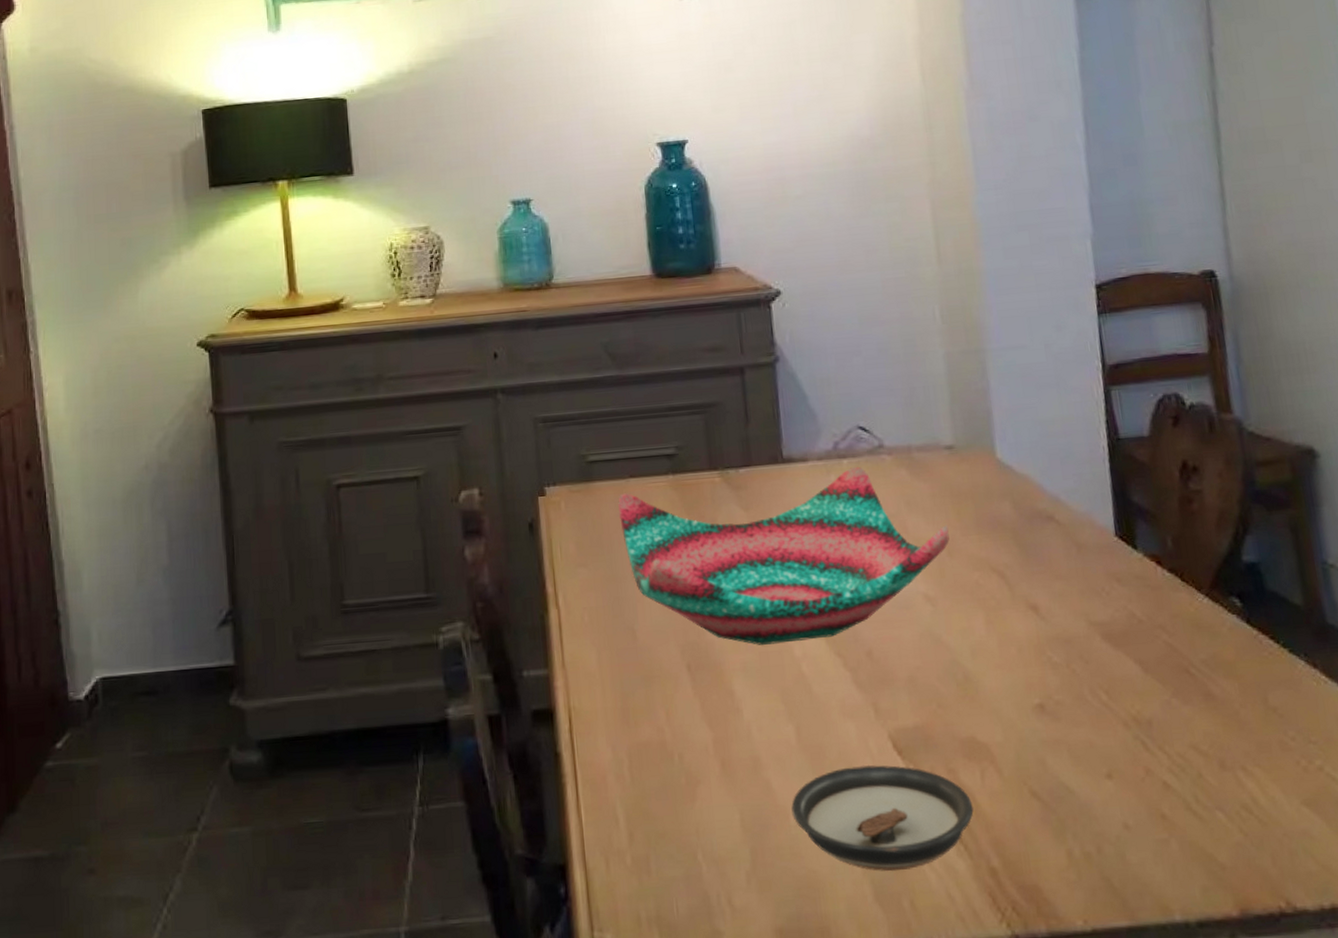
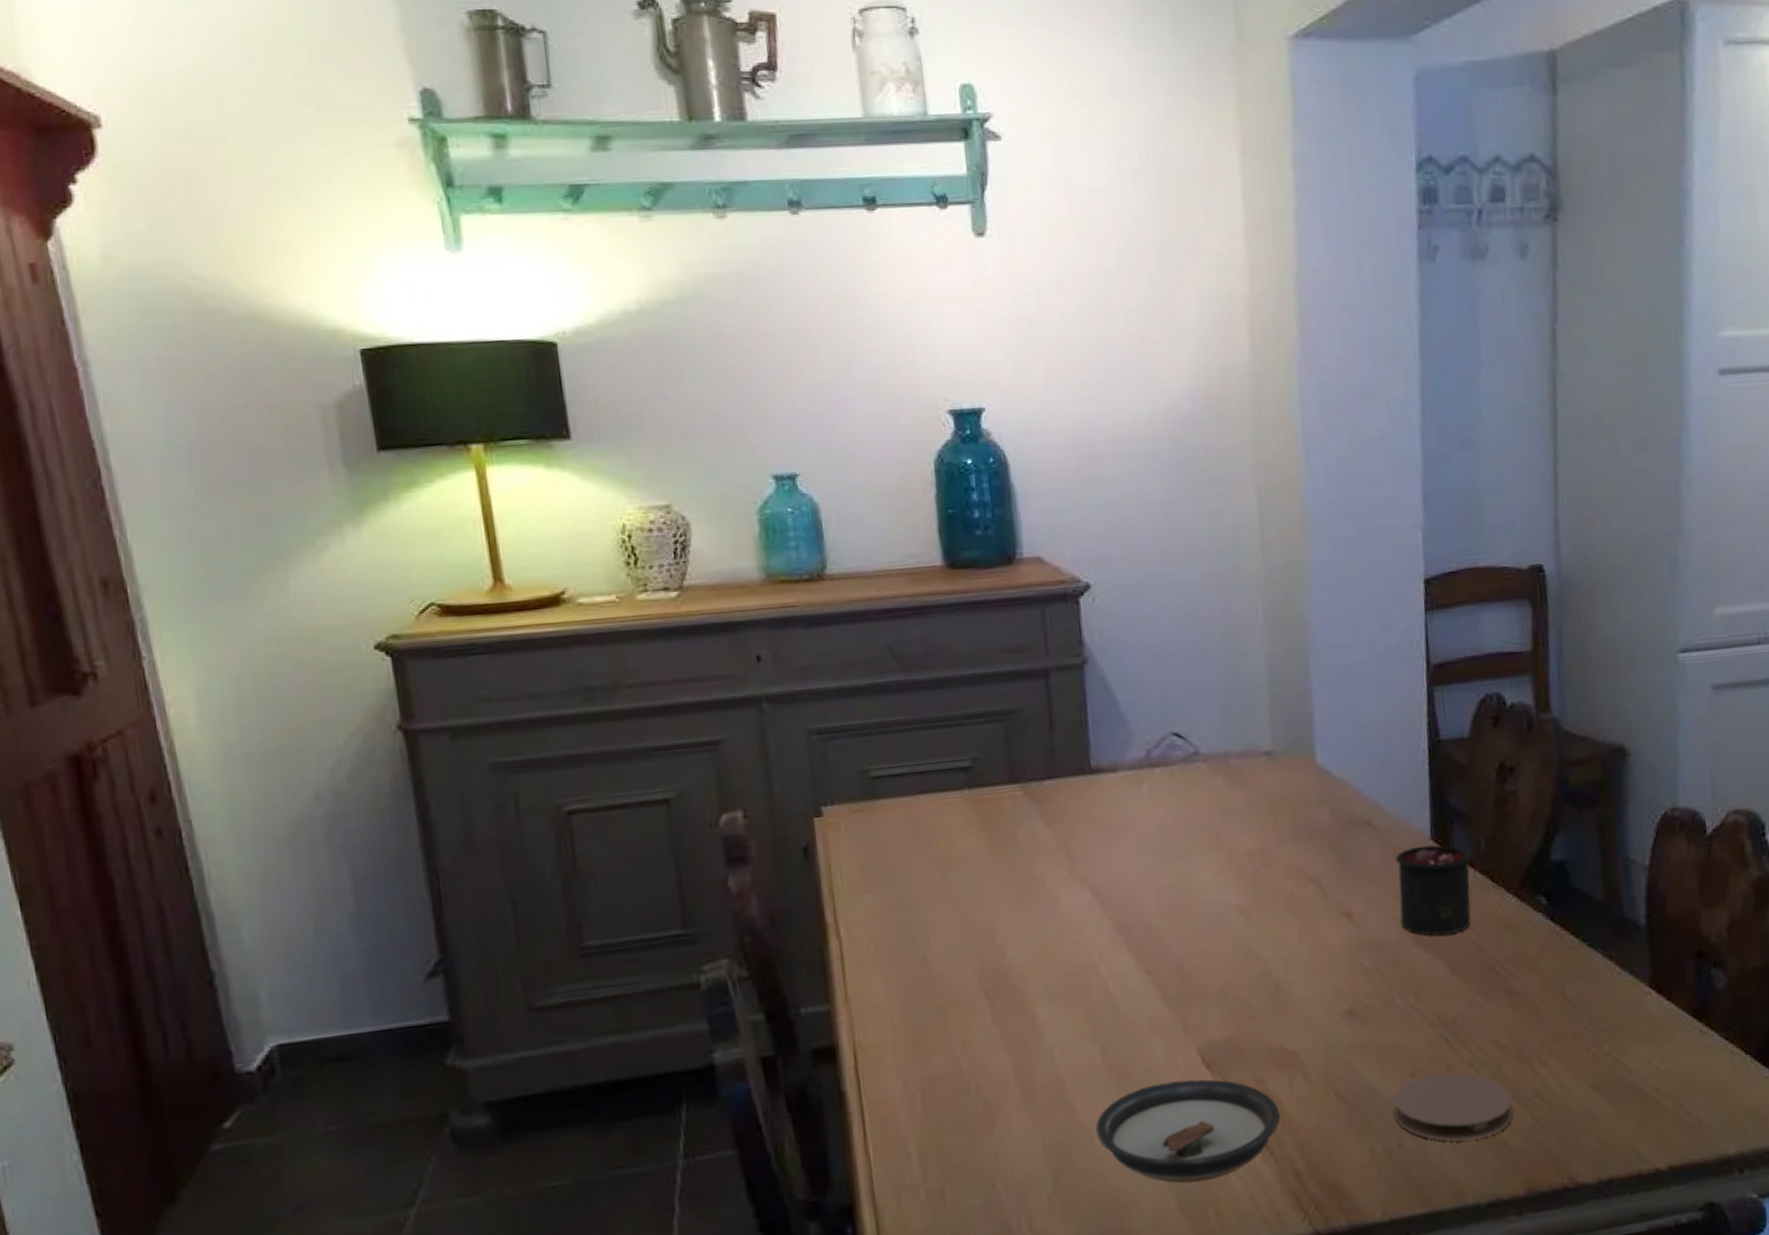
decorative bowl: present [618,466,950,645] -> none [906,775,1265,967]
candle: none [1079,516,1162,633] -> present [1395,819,1472,935]
coaster: none [1089,777,1220,852] -> present [1393,1073,1513,1142]

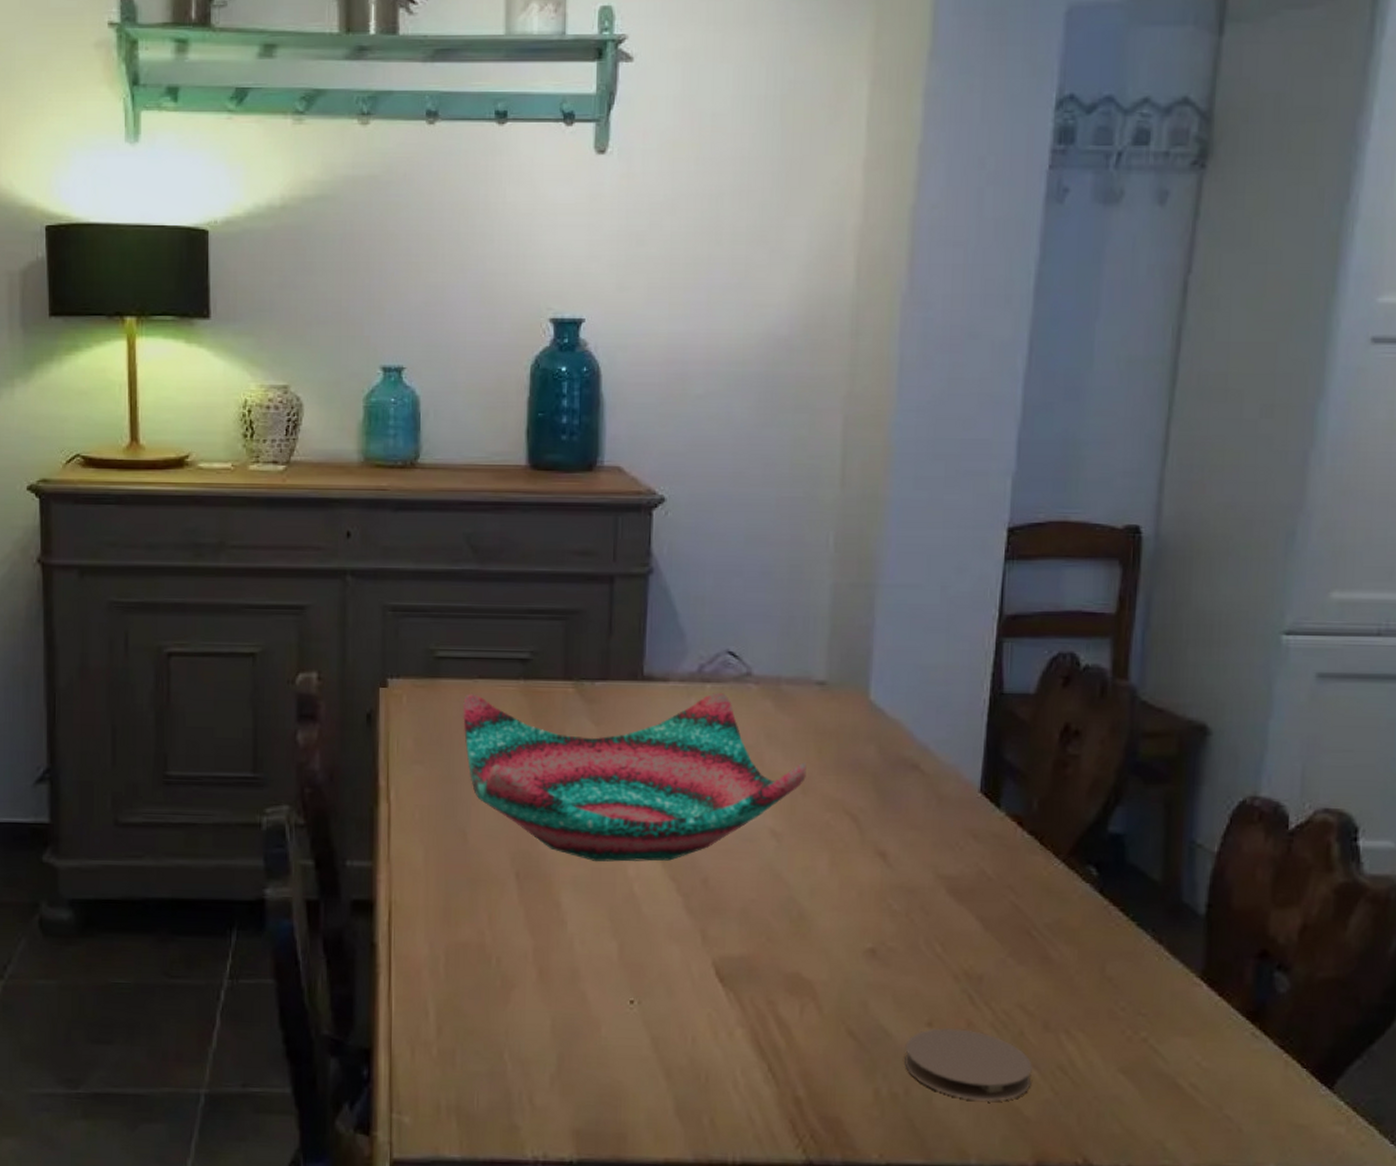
decorative bowl: none [906,775,1265,967] -> present [462,692,806,862]
saucer: present [1095,1079,1280,1184] -> none [604,988,787,1090]
candle: present [1395,819,1472,935] -> none [937,774,1022,890]

